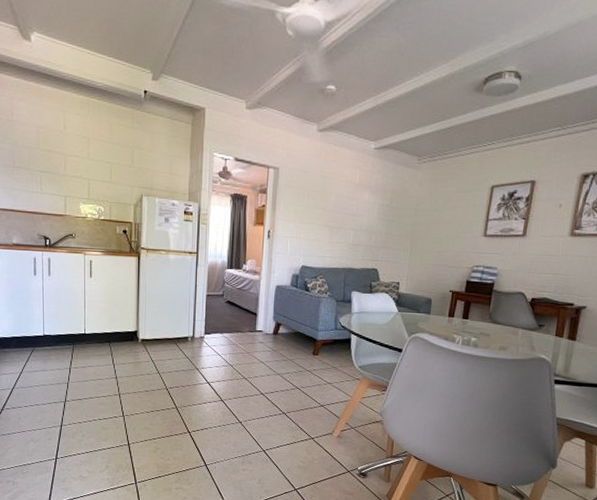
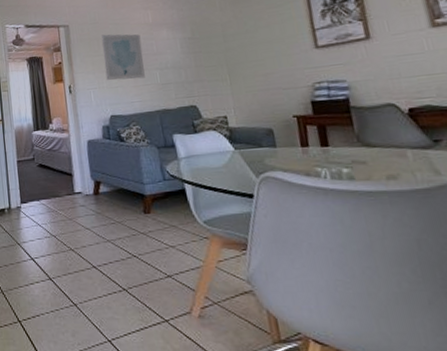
wall art: none [305,185,345,236] -> present [101,34,145,81]

